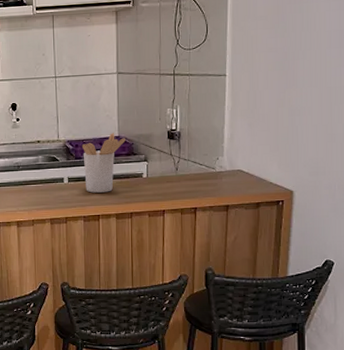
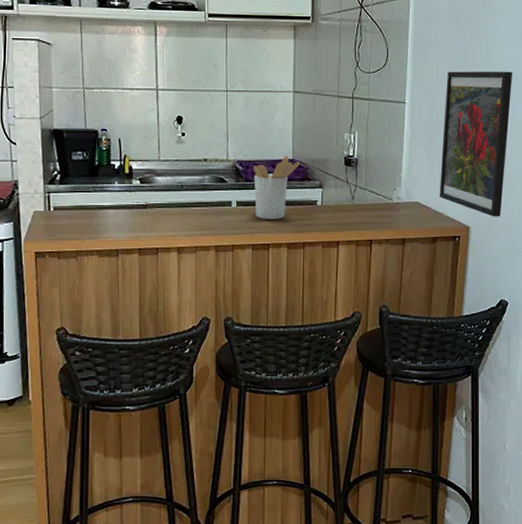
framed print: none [261,36,336,181] -> present [439,71,513,217]

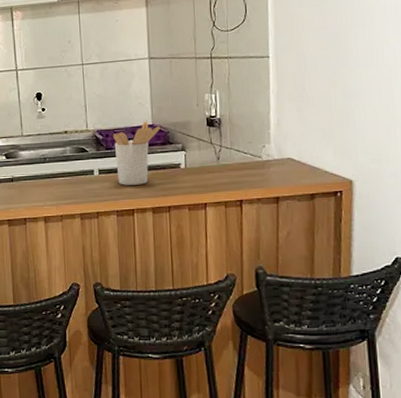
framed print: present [439,71,513,217] -> none [314,11,393,169]

